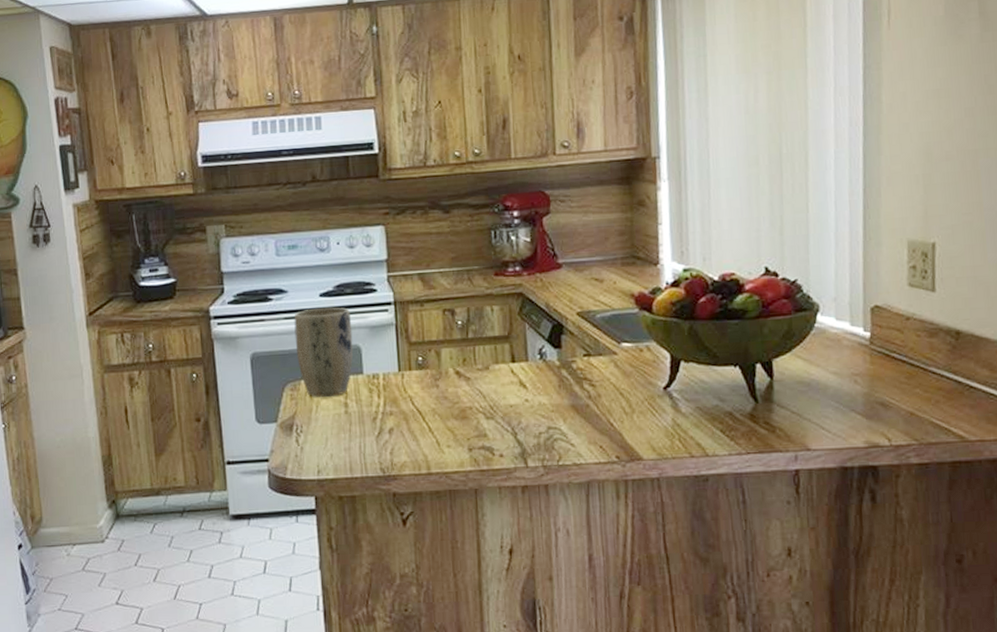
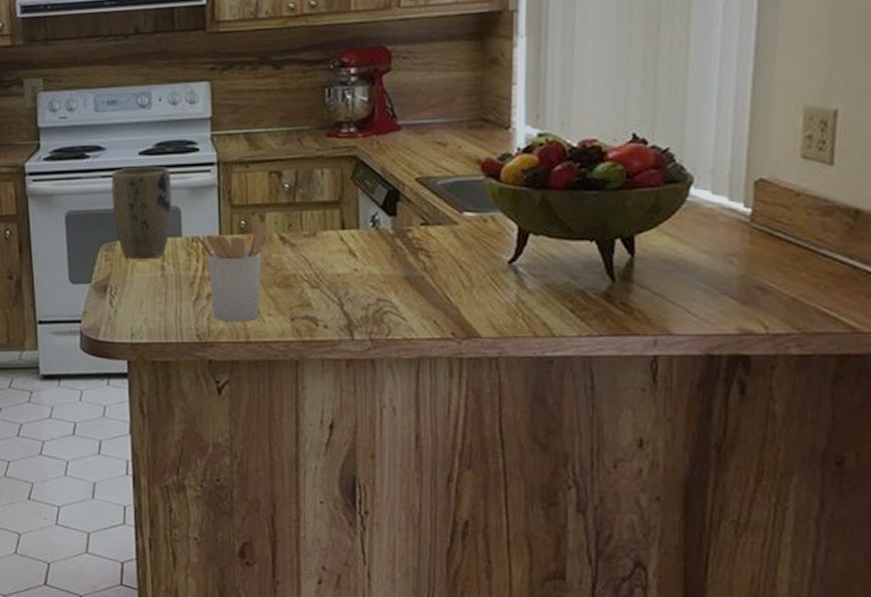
utensil holder: none [377,358,443,455] -> present [197,222,267,322]

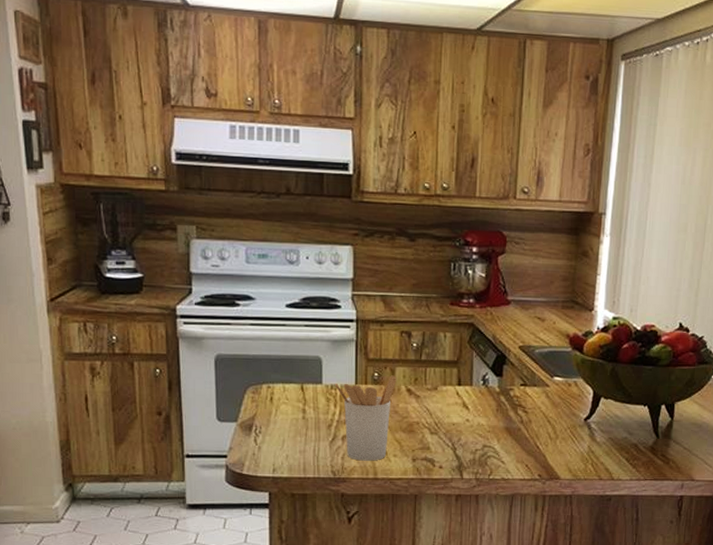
plant pot: present [111,166,173,259] -> none [259,318,315,402]

